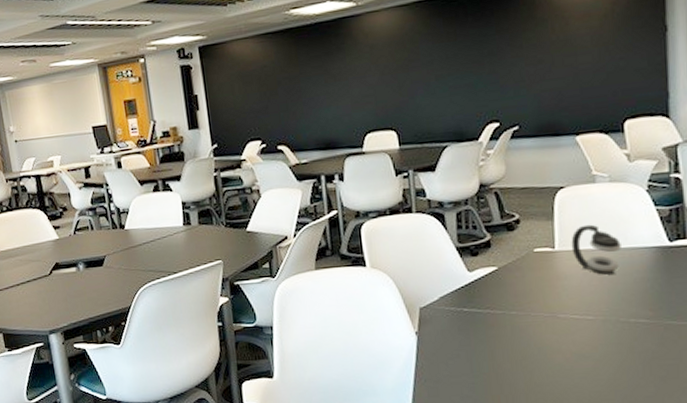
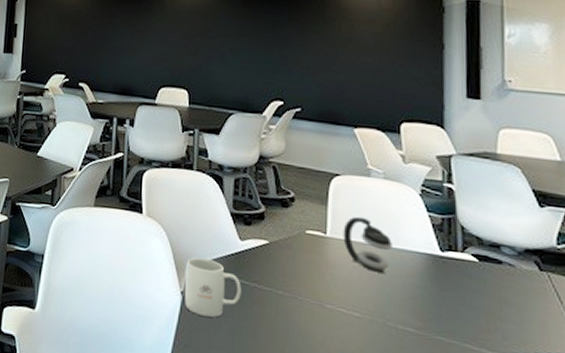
mug: none [416,296,476,350] -> present [184,257,242,318]

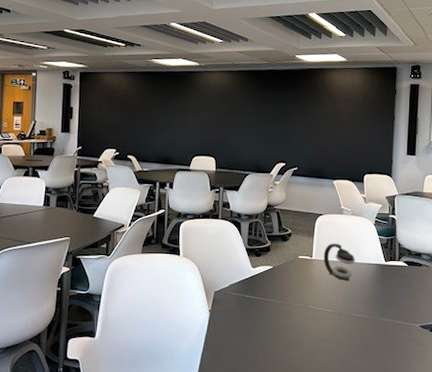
mug: present [184,257,242,318] -> none [211,283,253,325]

